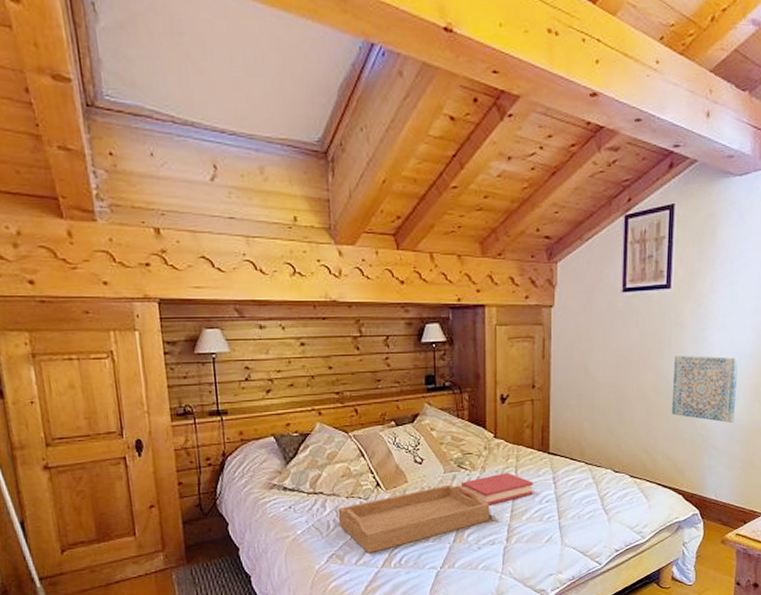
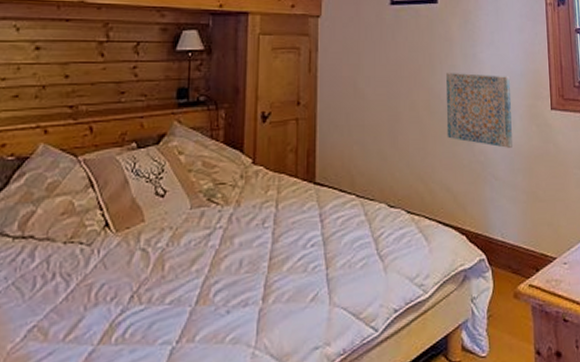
serving tray: present [338,484,490,554] -> none [48,223,244,324]
hardback book: present [460,472,533,505] -> none [209,208,297,252]

